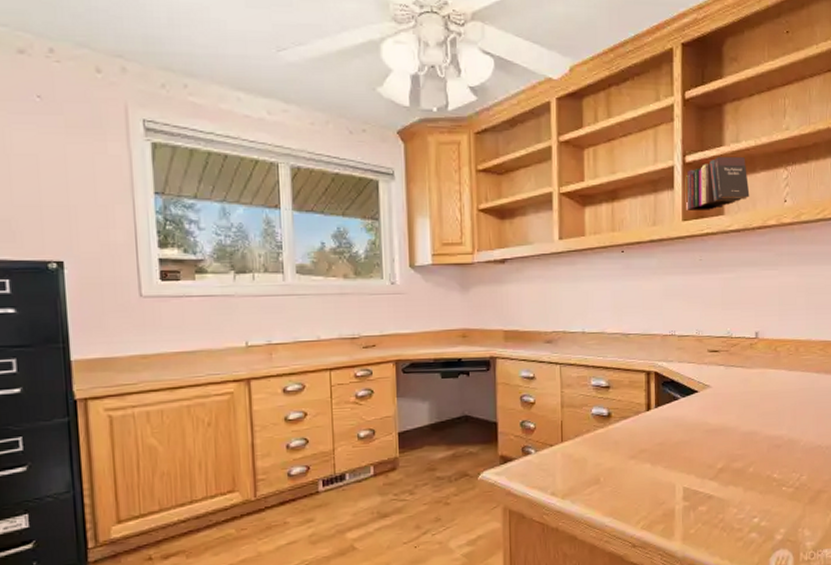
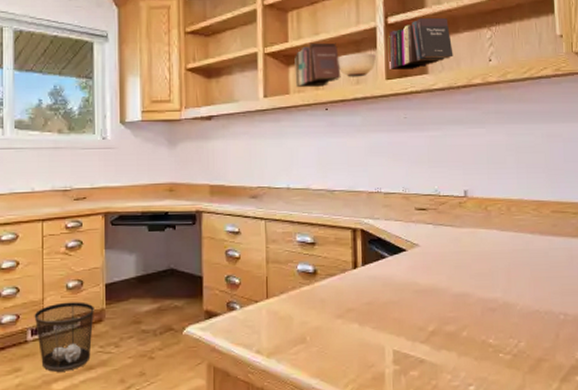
waste bin: none [325,451,388,521] -> present [34,301,94,372]
books: none [591,182,638,230] -> present [295,42,341,88]
bowl: none [633,193,673,218] -> present [337,53,376,77]

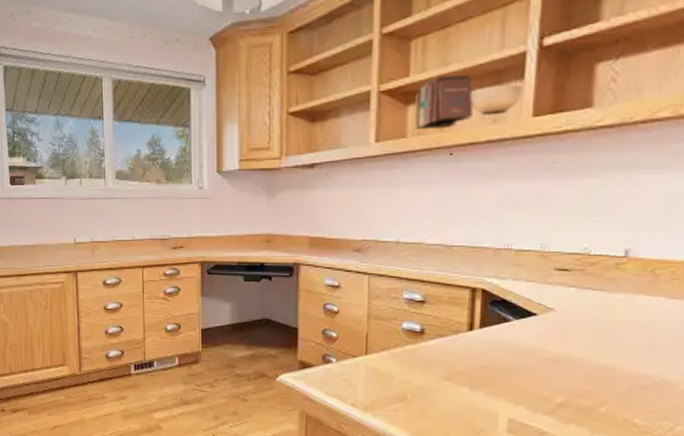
waste bin: present [34,301,94,372] -> none [136,343,191,404]
books: present [387,18,453,69] -> none [538,34,634,104]

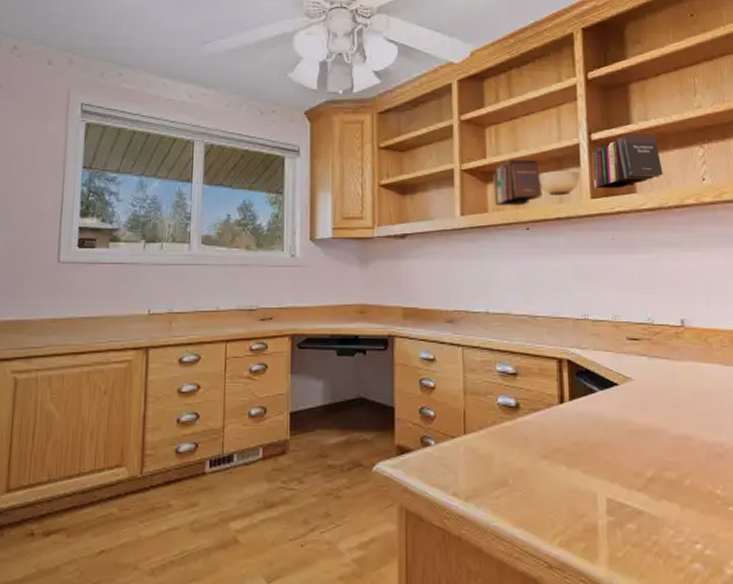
books: none [538,34,634,104] -> present [592,135,663,188]

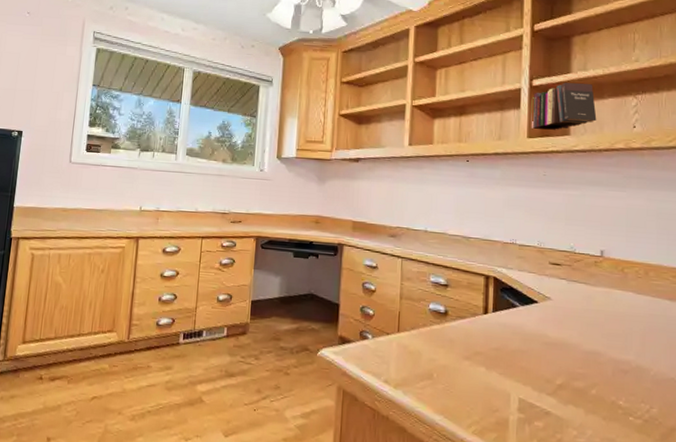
books: present [493,159,543,206] -> none [439,98,484,141]
bowl: present [538,170,580,196] -> none [480,111,519,134]

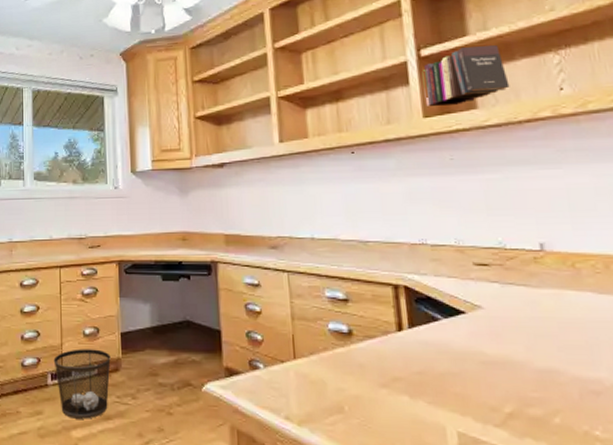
waste bin: none [187,312,240,376] -> present [53,349,111,419]

